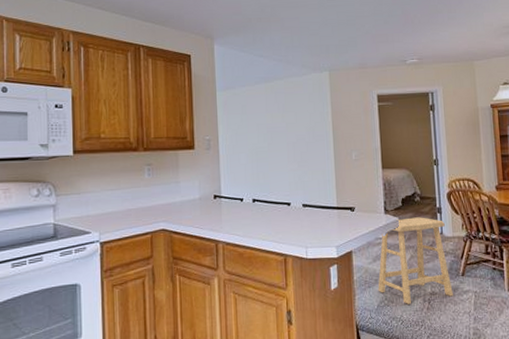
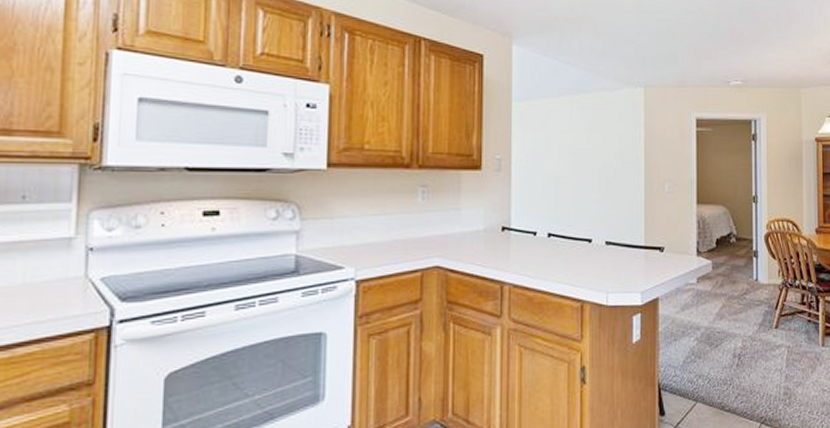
stool: present [378,217,453,304] -> none [685,261,765,360]

